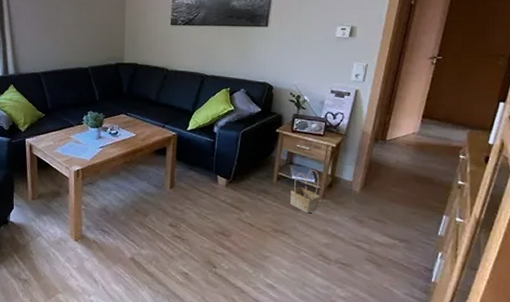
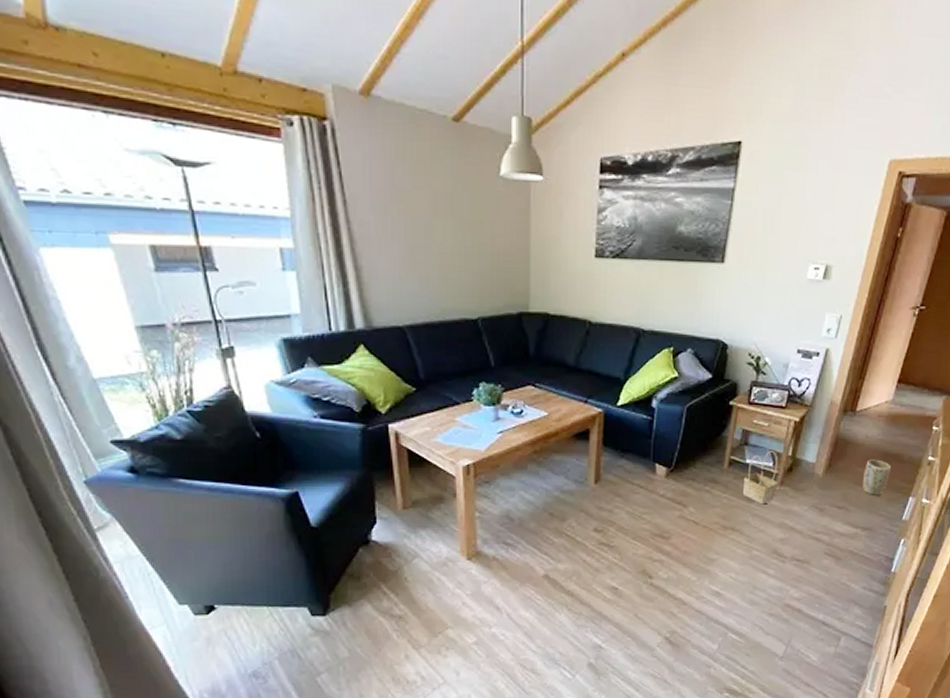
plant pot: none [396,181,422,212] -> present [862,459,891,495]

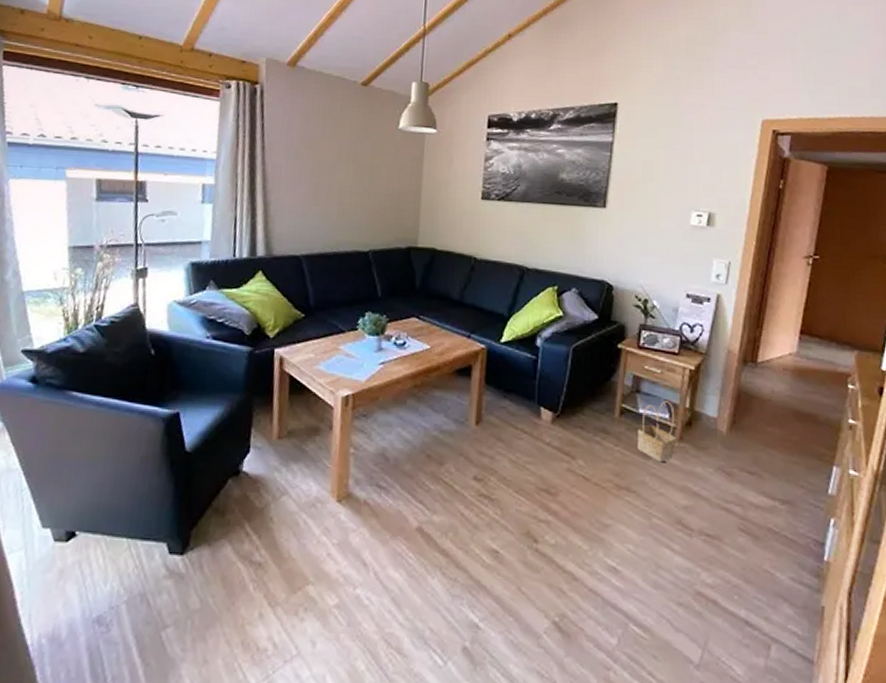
plant pot: present [862,459,891,495] -> none [773,418,806,462]

